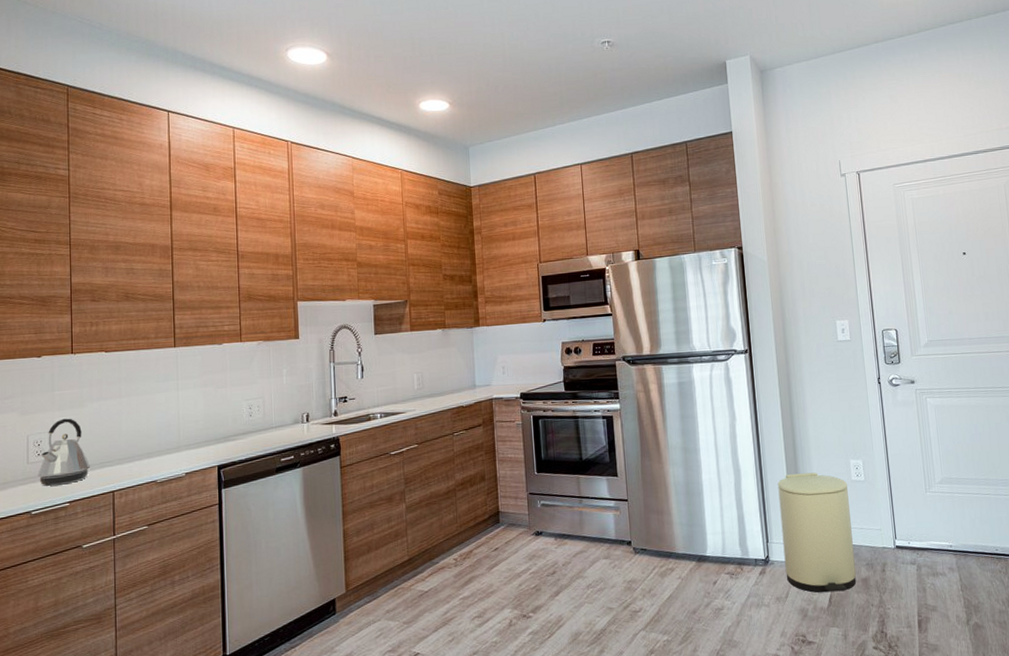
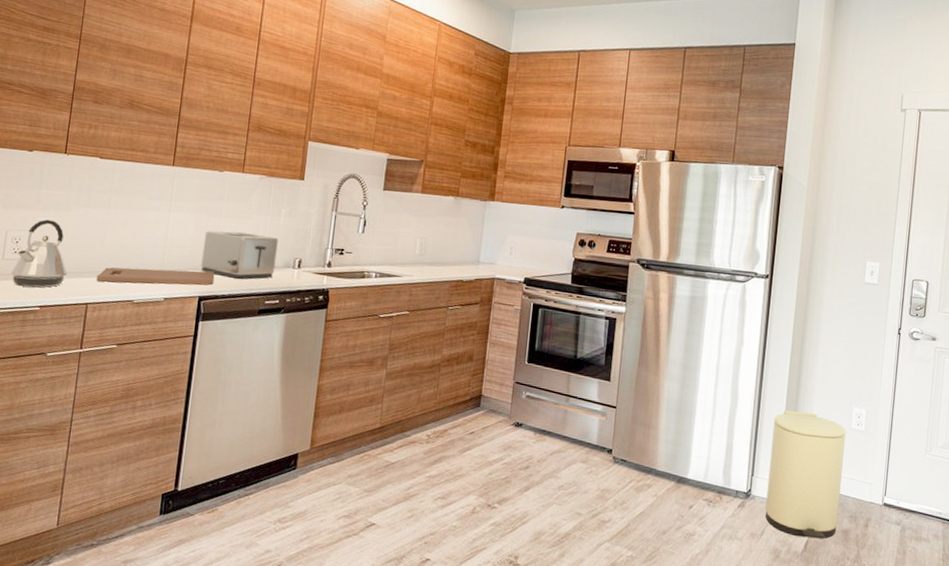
cutting board: none [119,440,229,468] -> present [96,267,214,286]
toaster: none [214,397,285,443] -> present [201,231,278,280]

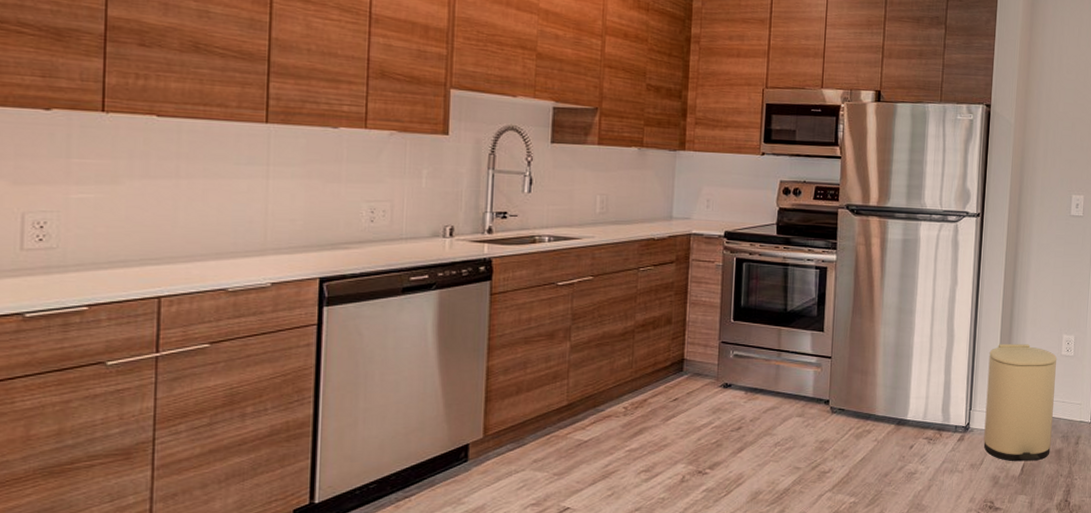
kettle: present [11,219,67,288] -> none [38,196,124,282]
cutting board: present [96,267,214,286] -> none [170,247,338,269]
toaster: present [201,231,278,280] -> none [319,198,421,255]

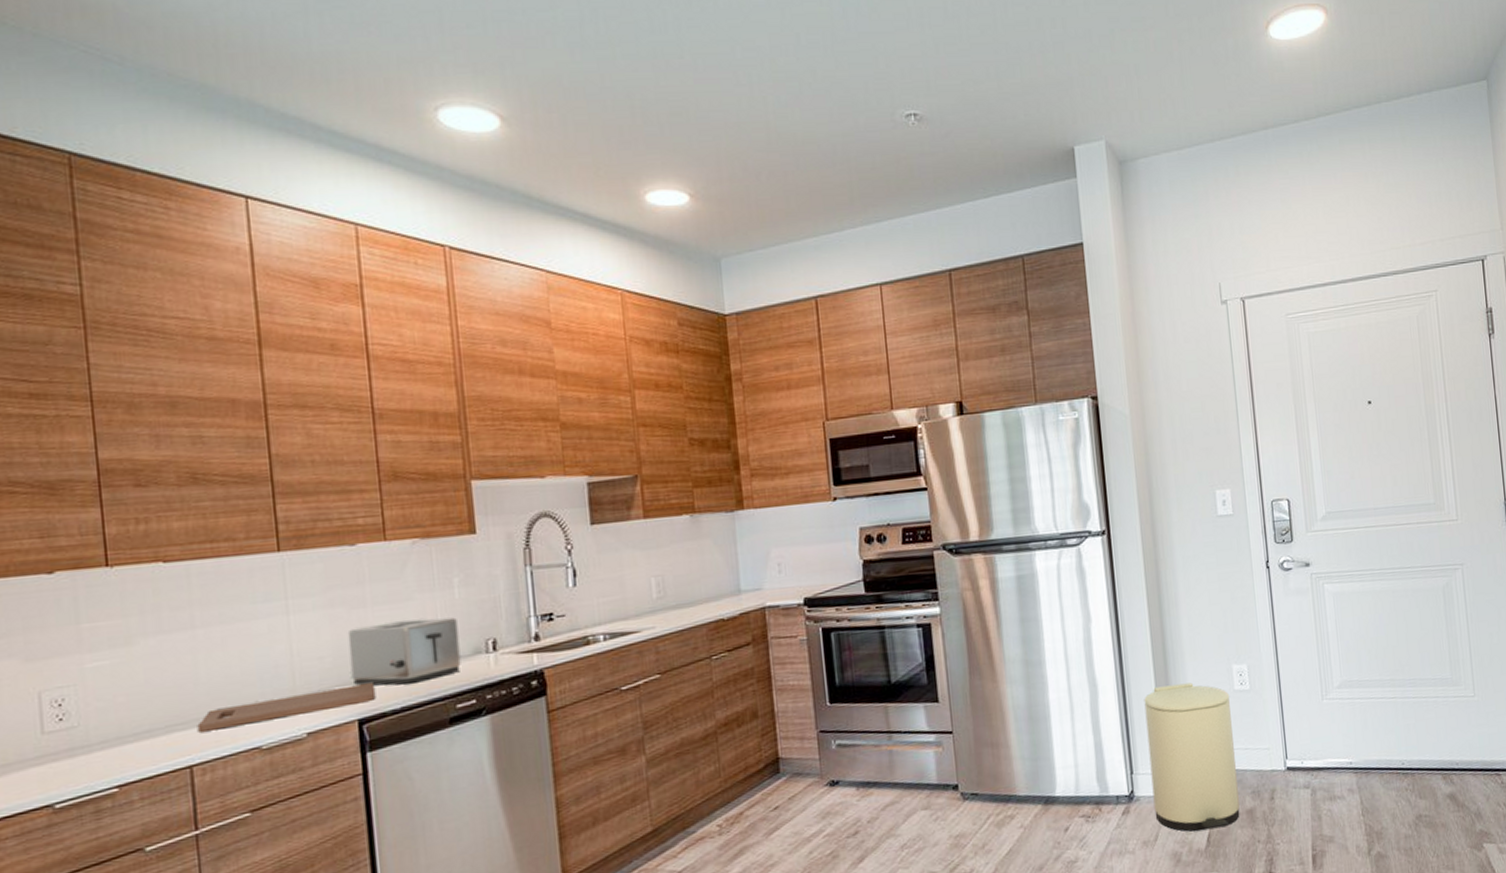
cutting board: none [170,247,338,269] -> present [197,683,375,732]
toaster: none [319,198,421,255] -> present [347,617,461,686]

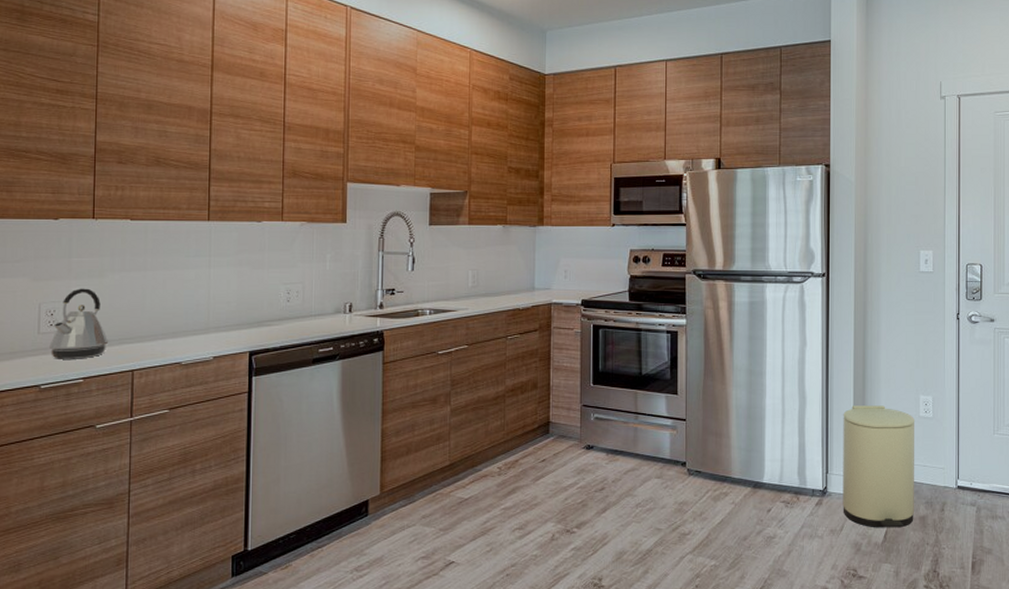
kettle: none [61,662,149,765] -> present [49,288,108,359]
cutting board: present [197,683,375,732] -> none [140,326,263,346]
toaster: present [347,617,461,686] -> none [248,281,326,331]

